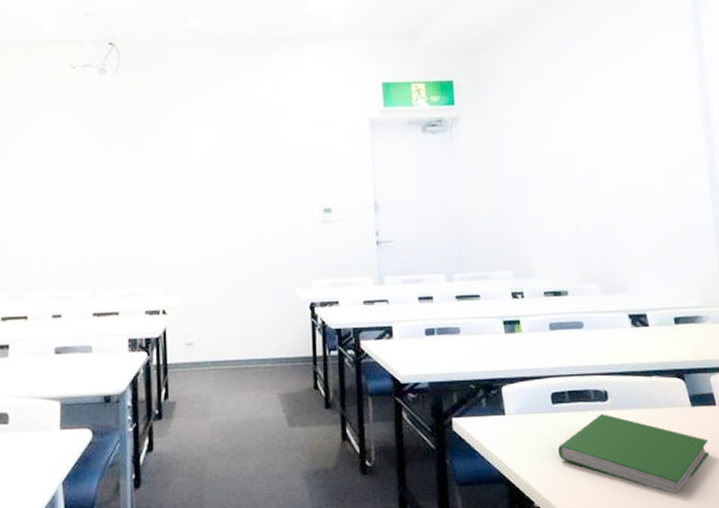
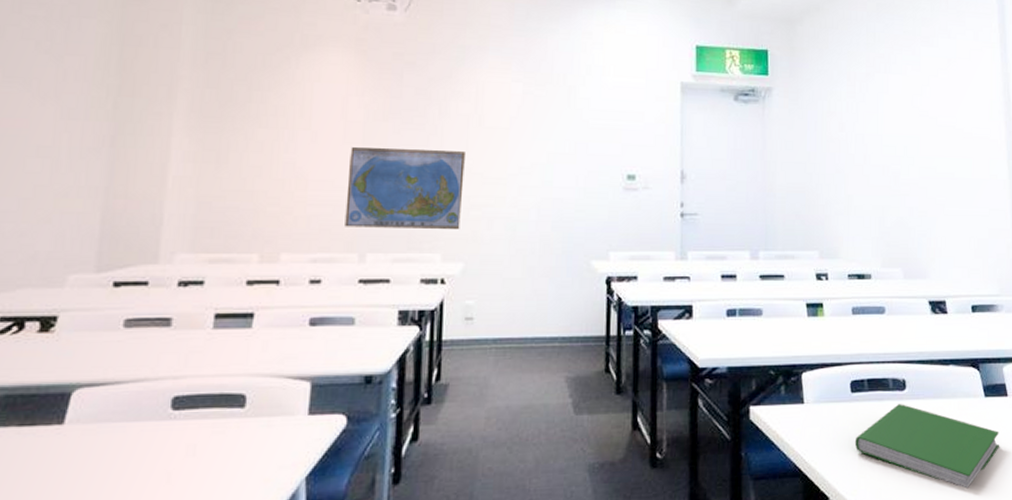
world map: none [77,195,176,268] -> present [345,147,465,229]

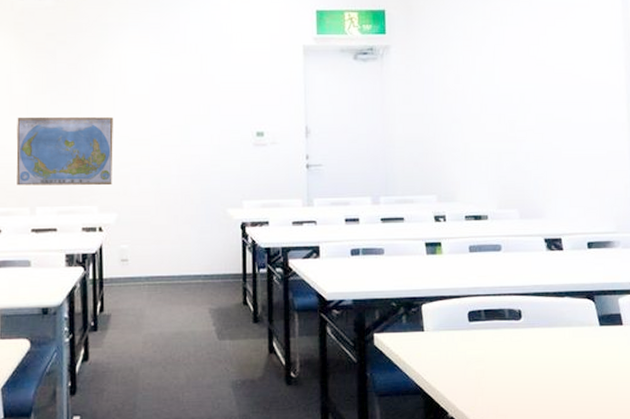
hardcover book: present [854,404,1000,489] -> none [472,332,614,407]

